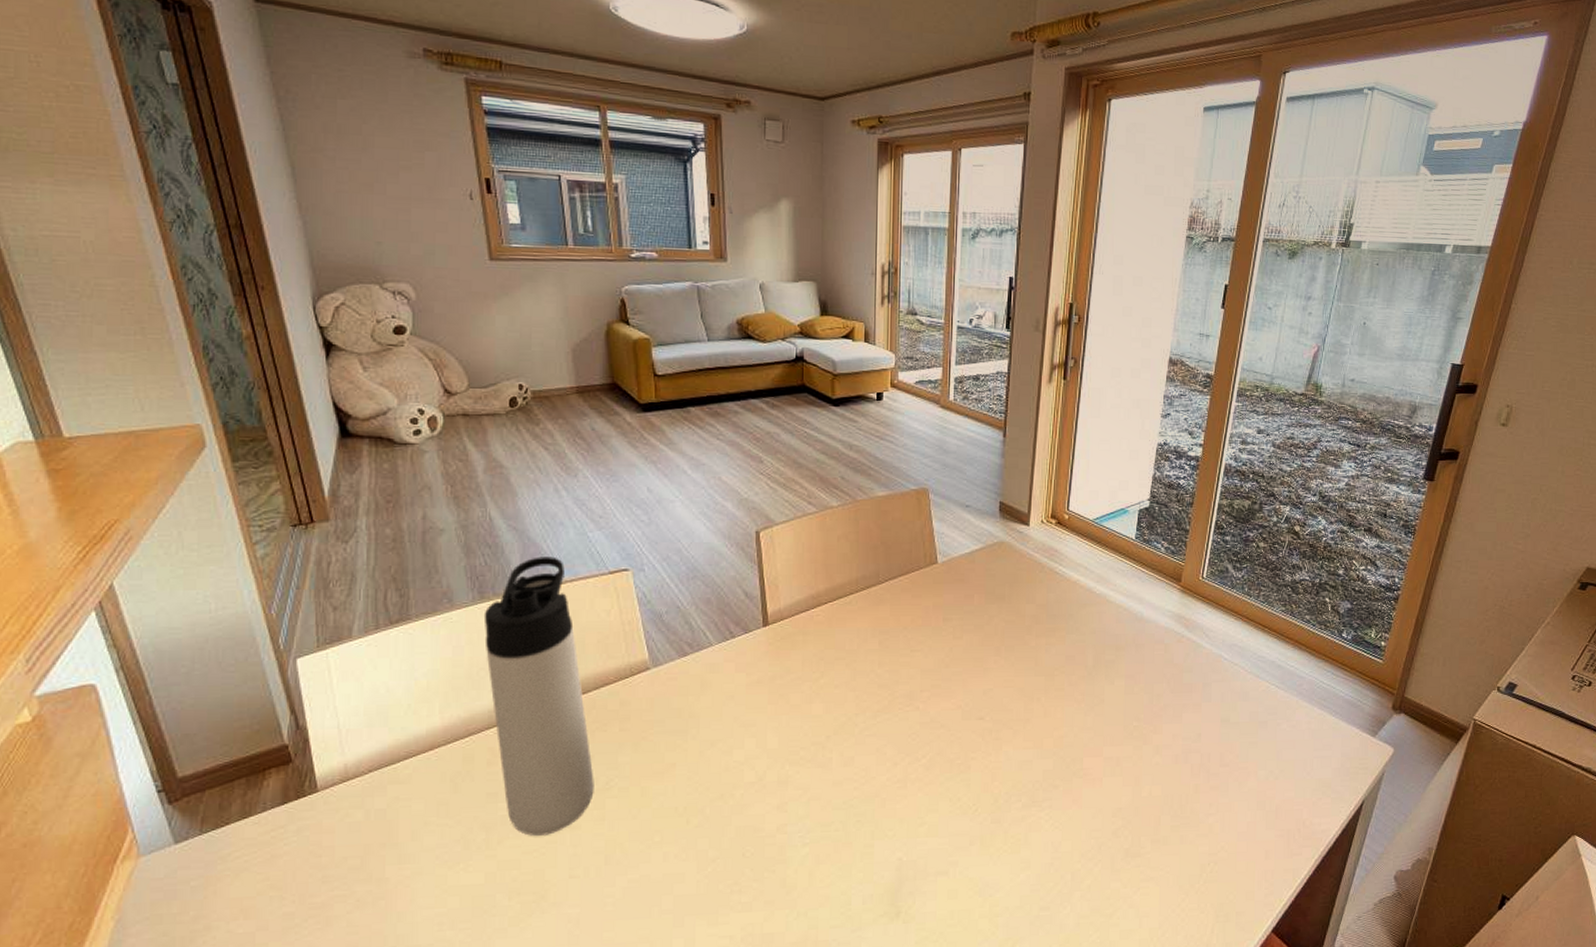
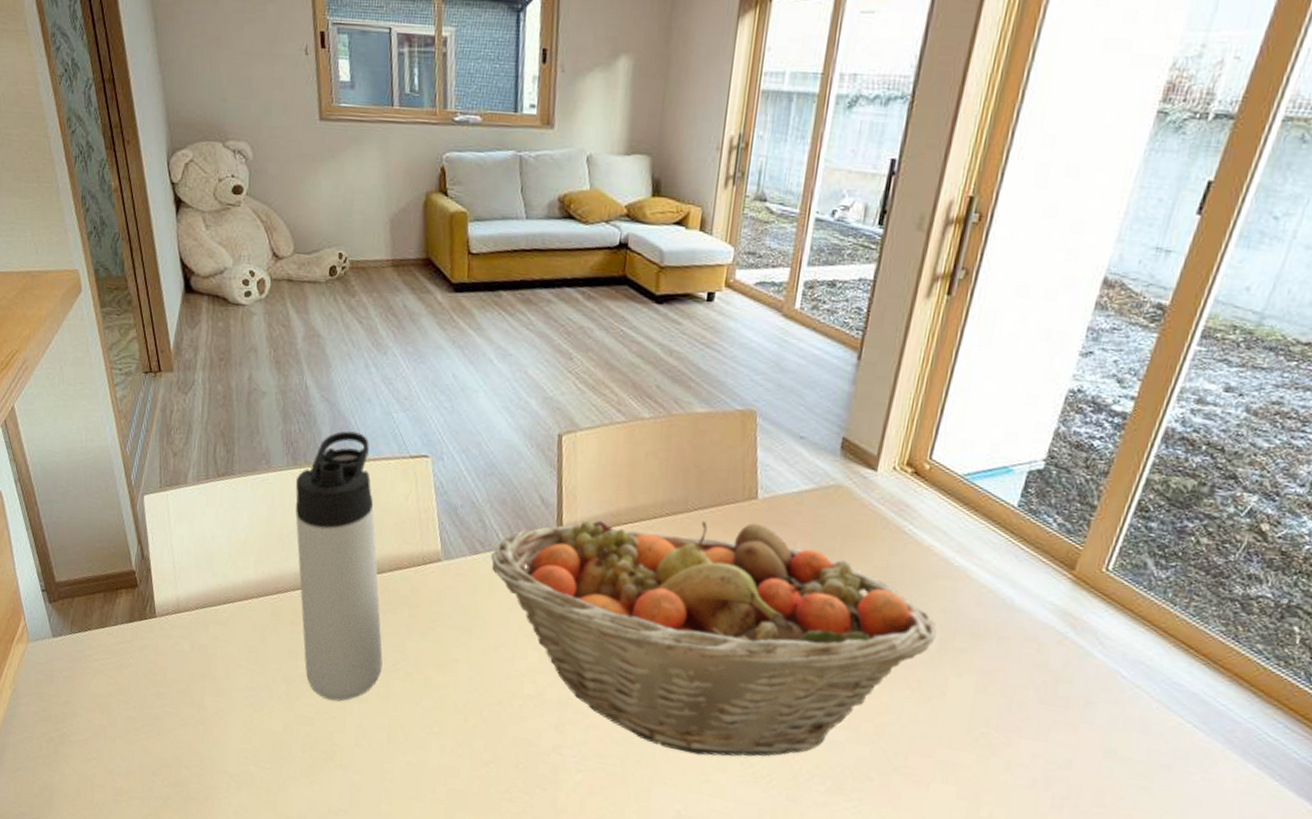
fruit basket: none [700,584,1090,802] -> present [490,519,937,757]

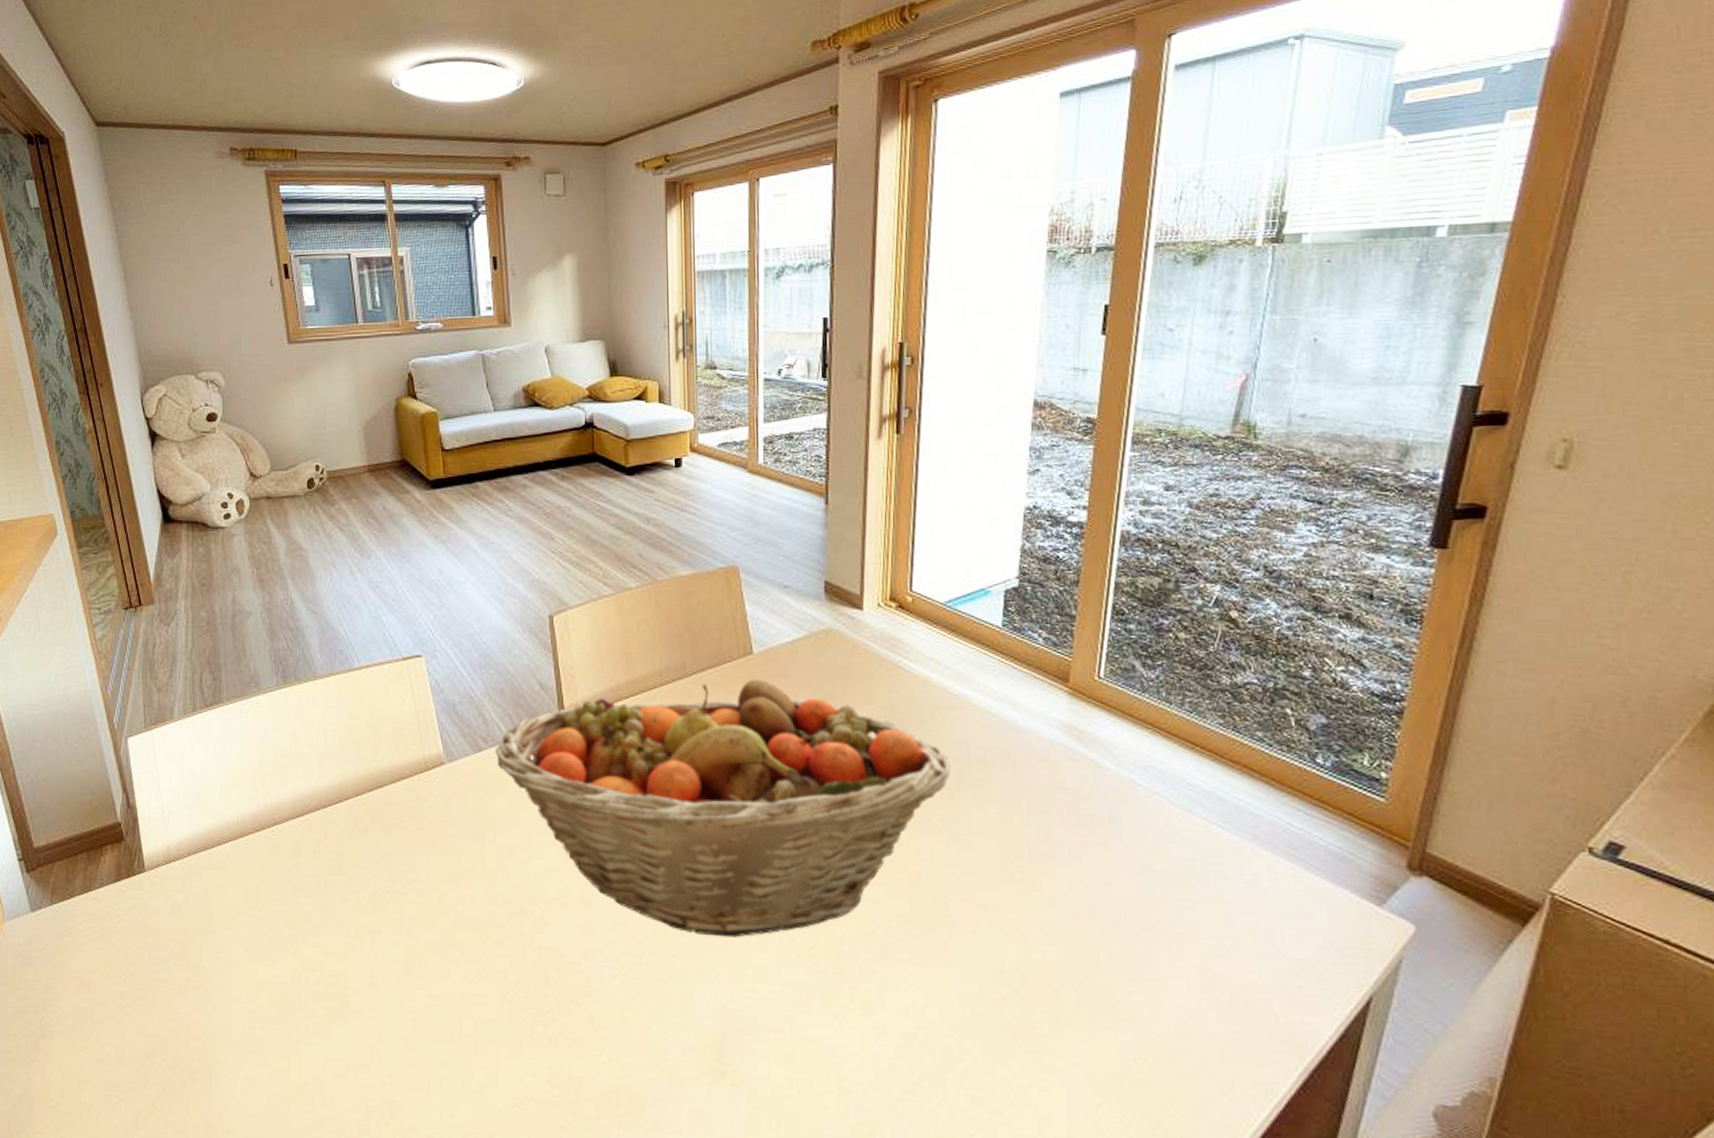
thermos bottle: present [295,431,383,702] -> none [287,641,392,937]

